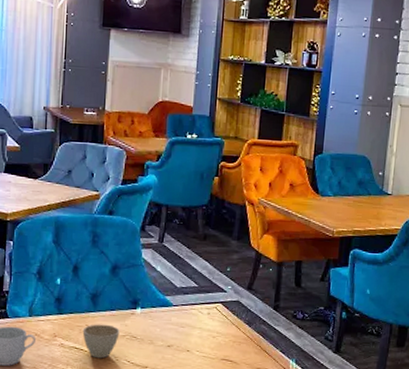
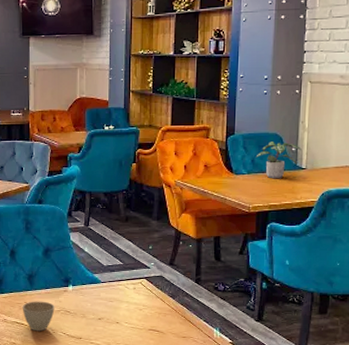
potted plant: none [342,164,388,204] -> present [255,141,302,179]

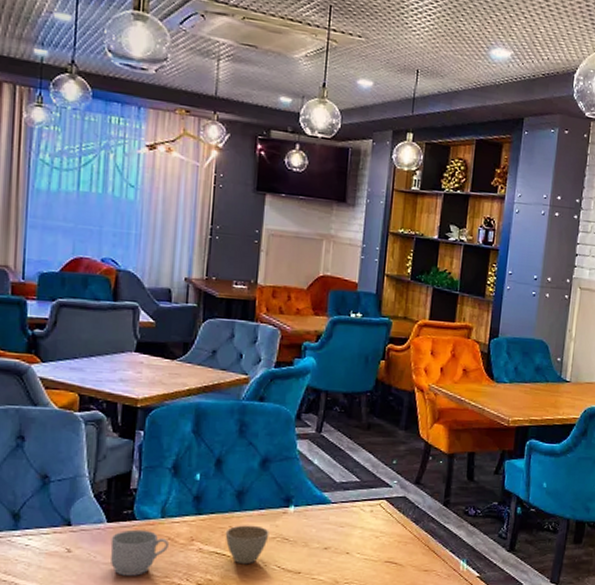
potted plant: present [255,141,302,179] -> none [519,349,567,391]

